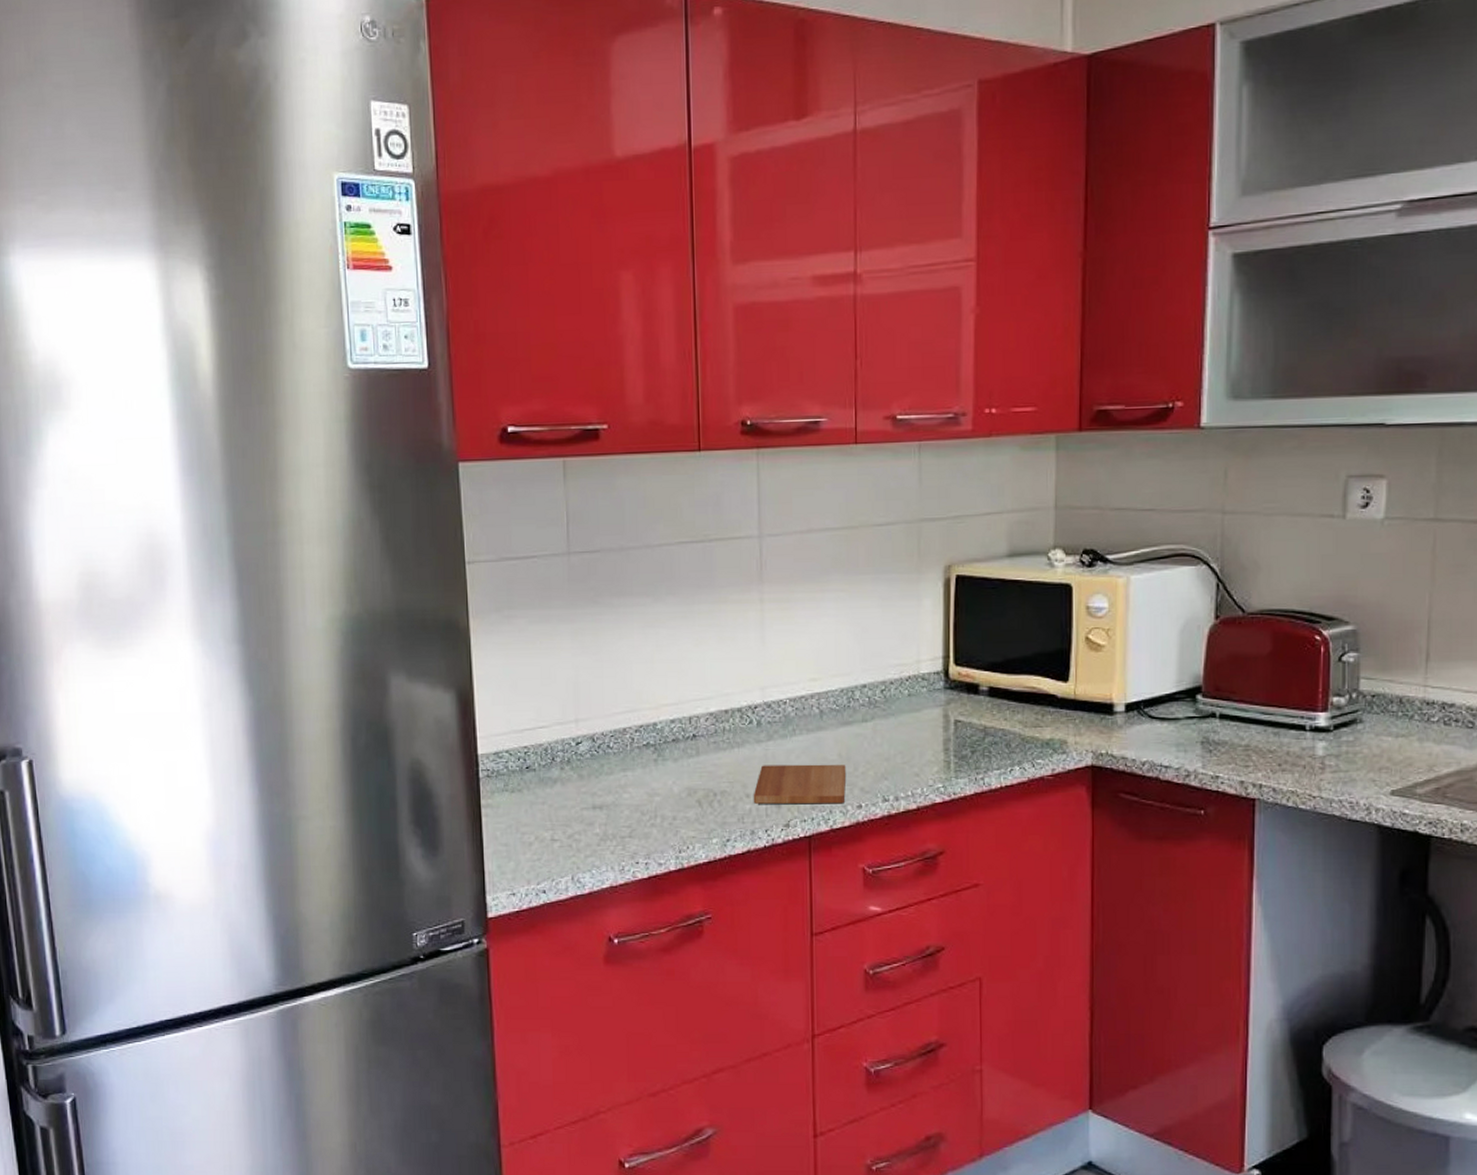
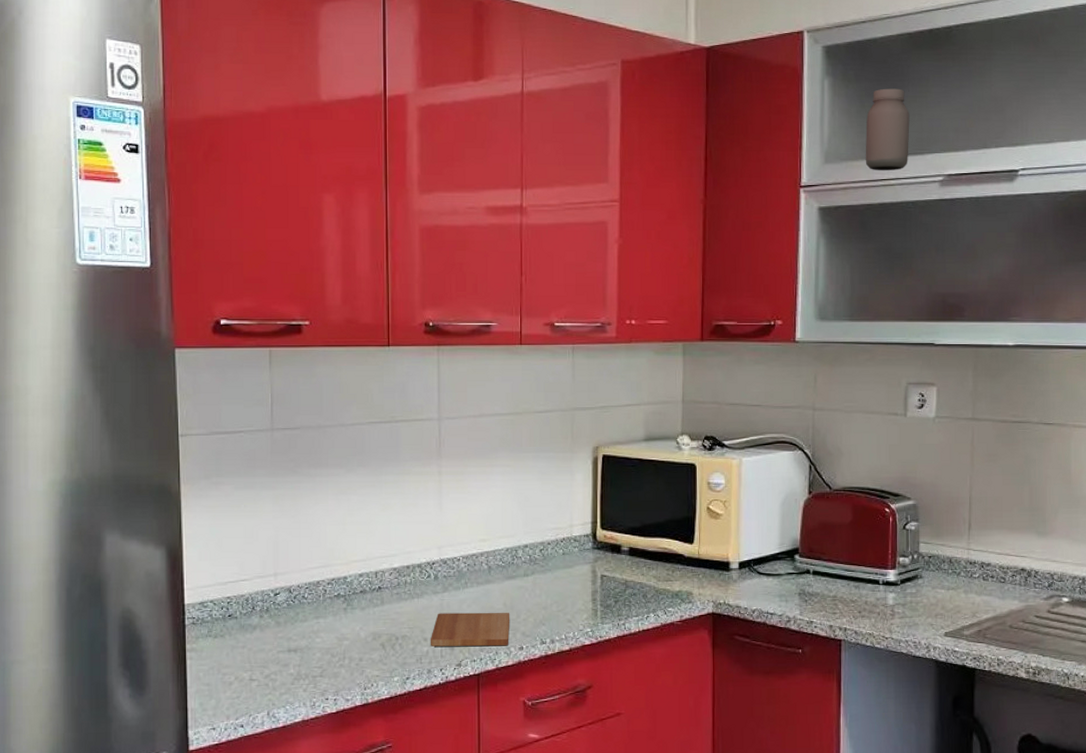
jar: none [1296,90,1357,202] -> present [865,88,910,171]

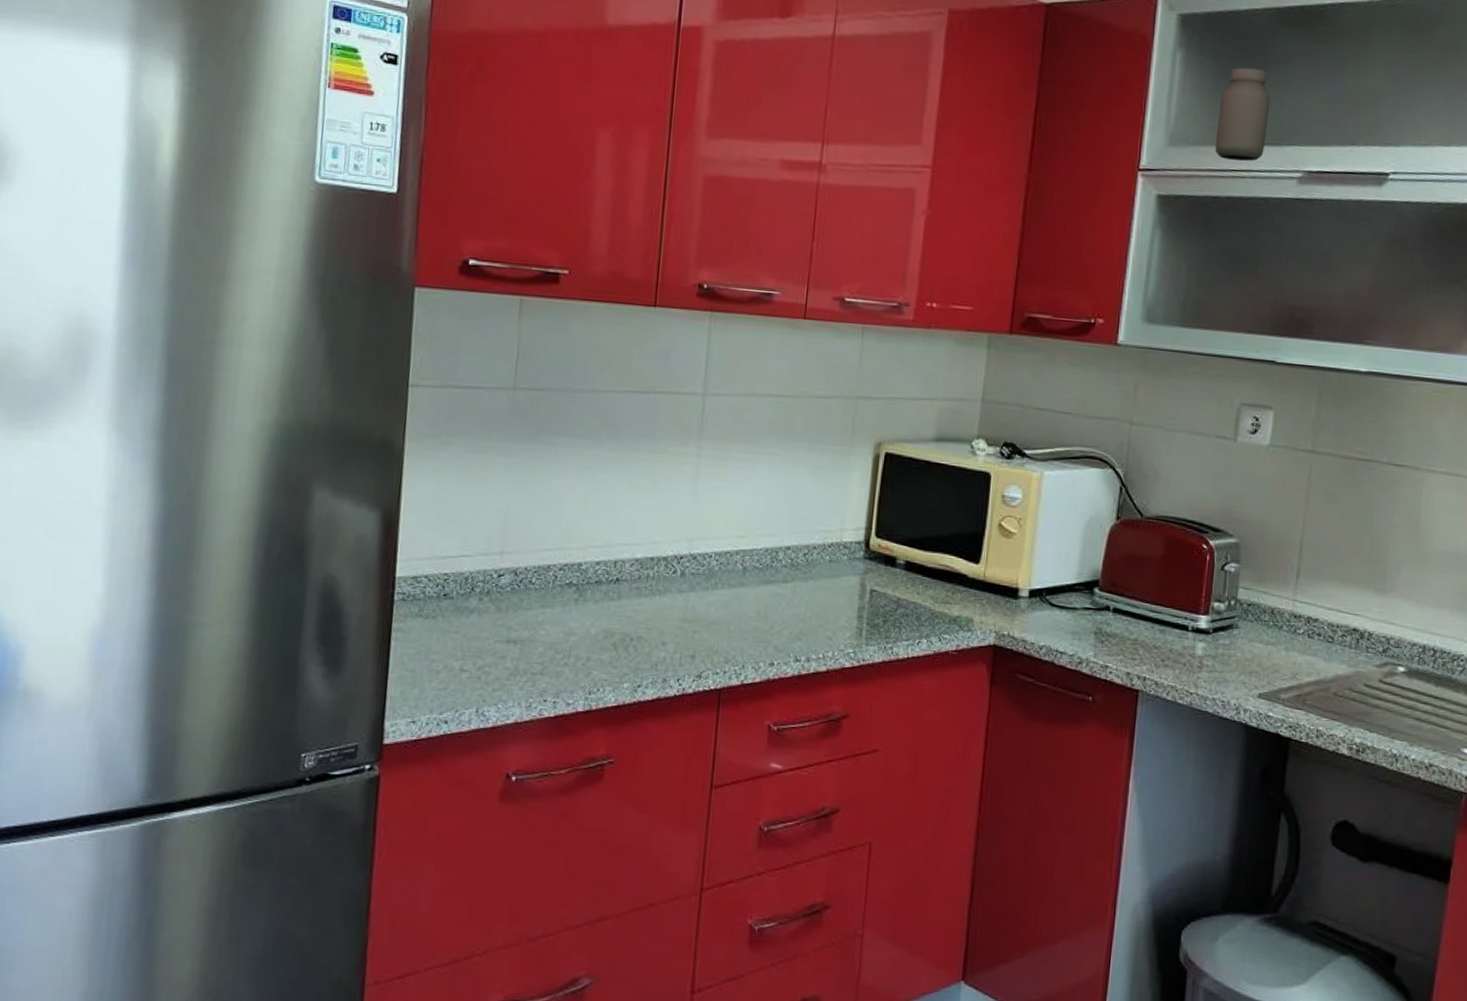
cutting board: present [430,612,510,647] -> none [668,615,763,660]

